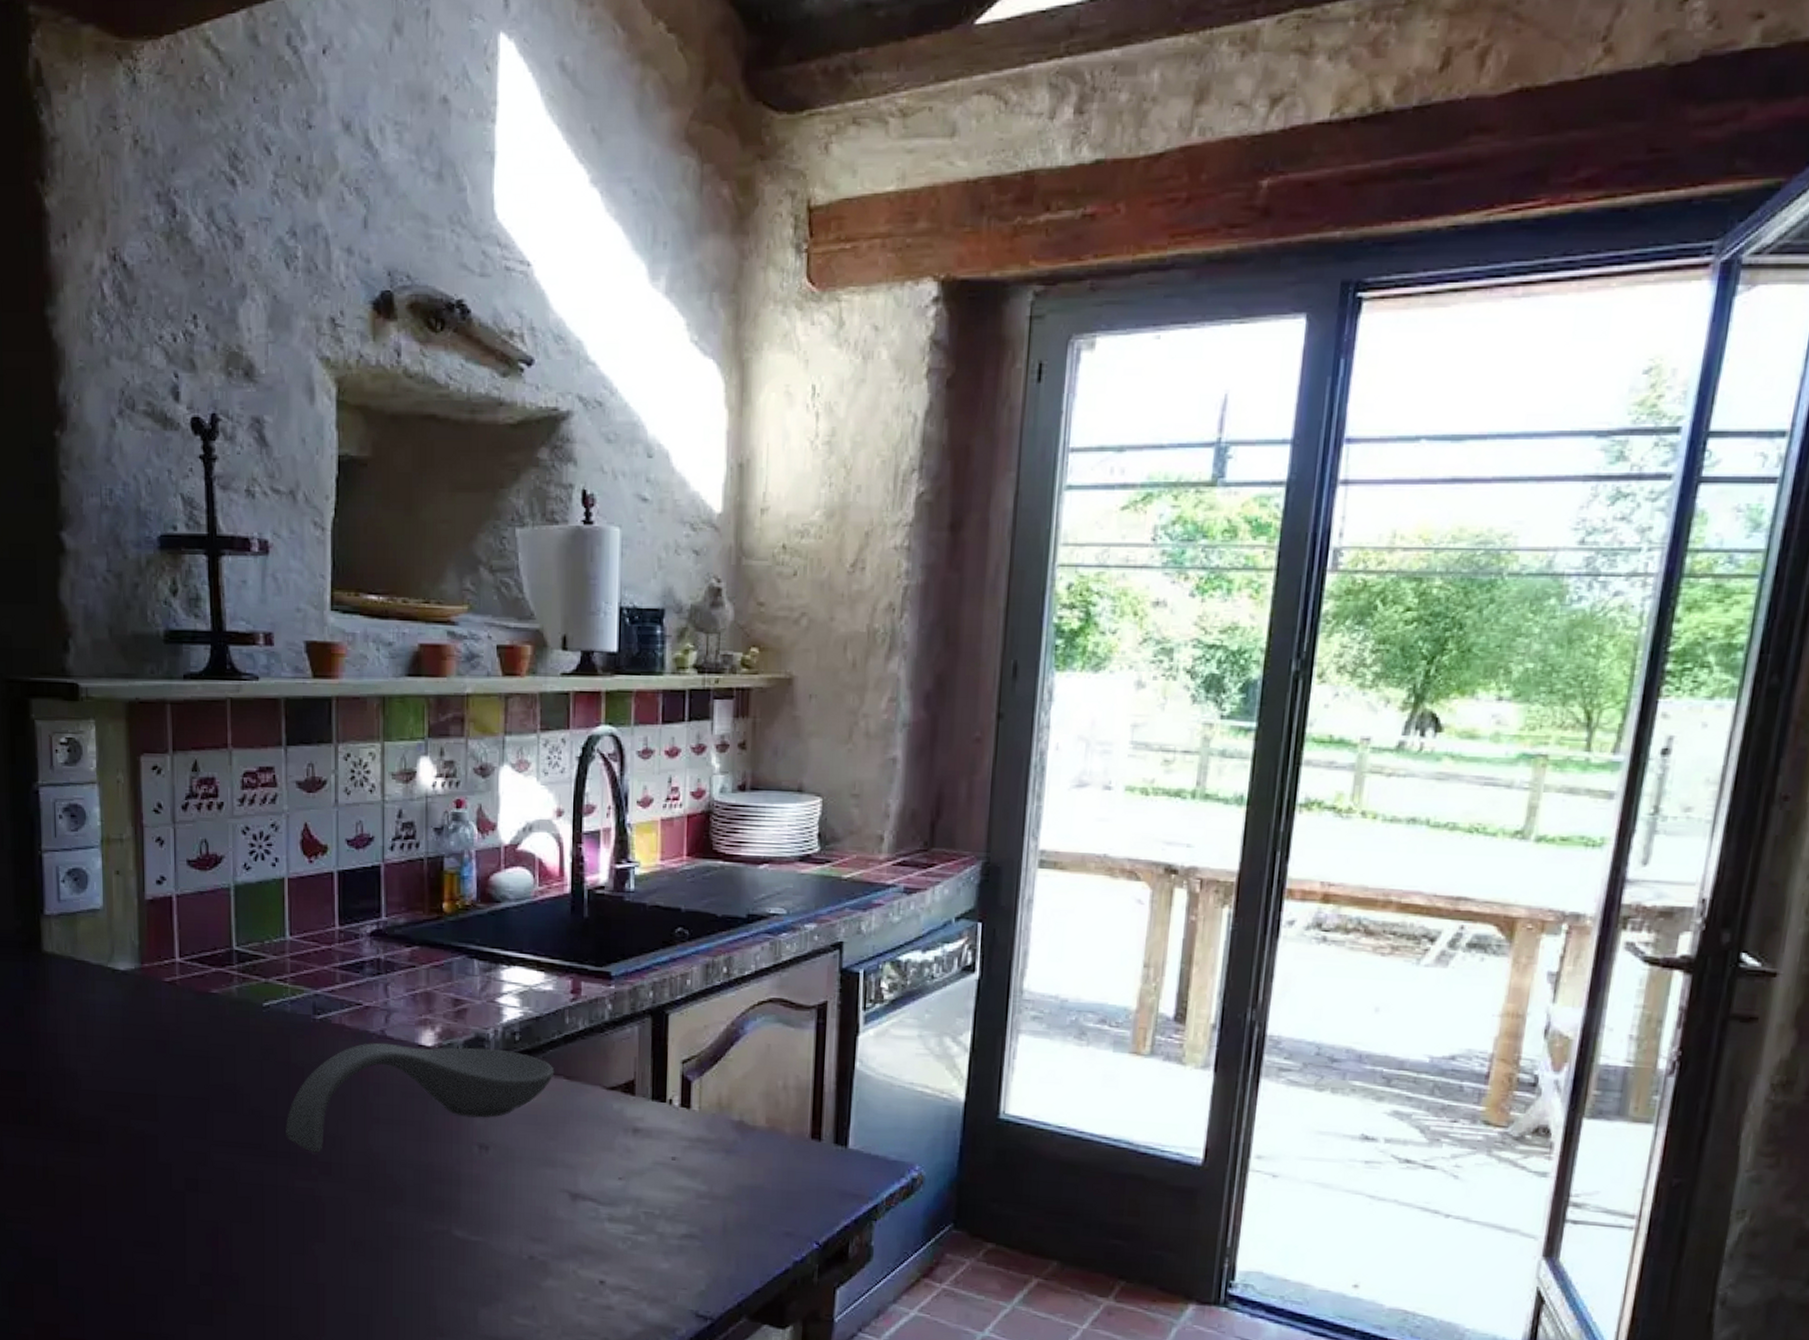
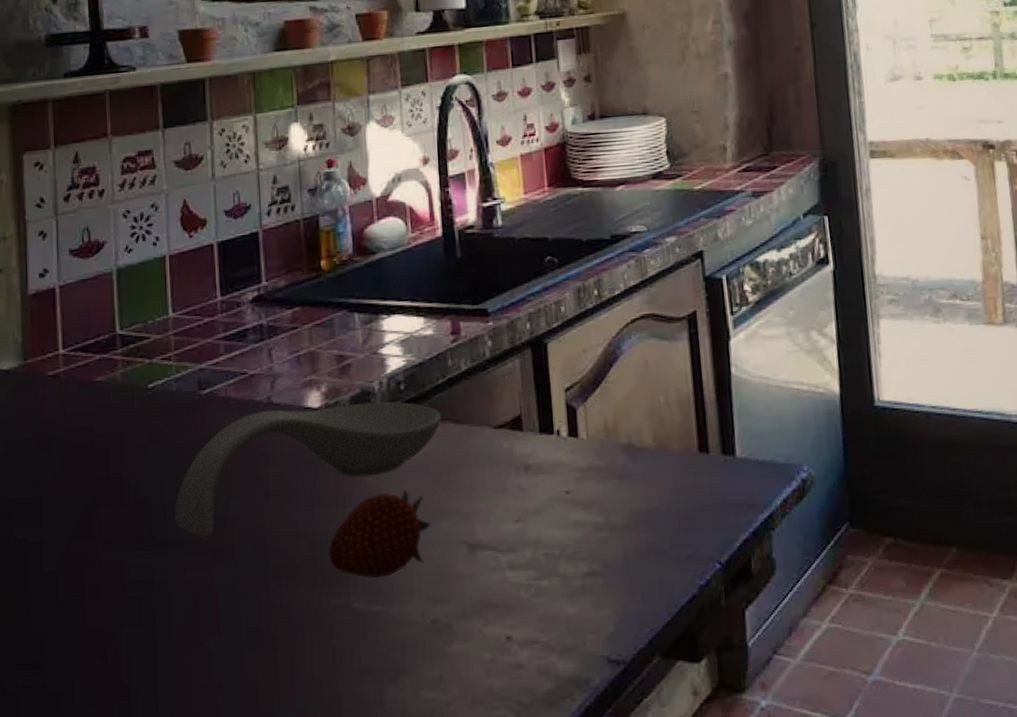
fruit: none [433,1134,536,1213] -> present [328,490,432,579]

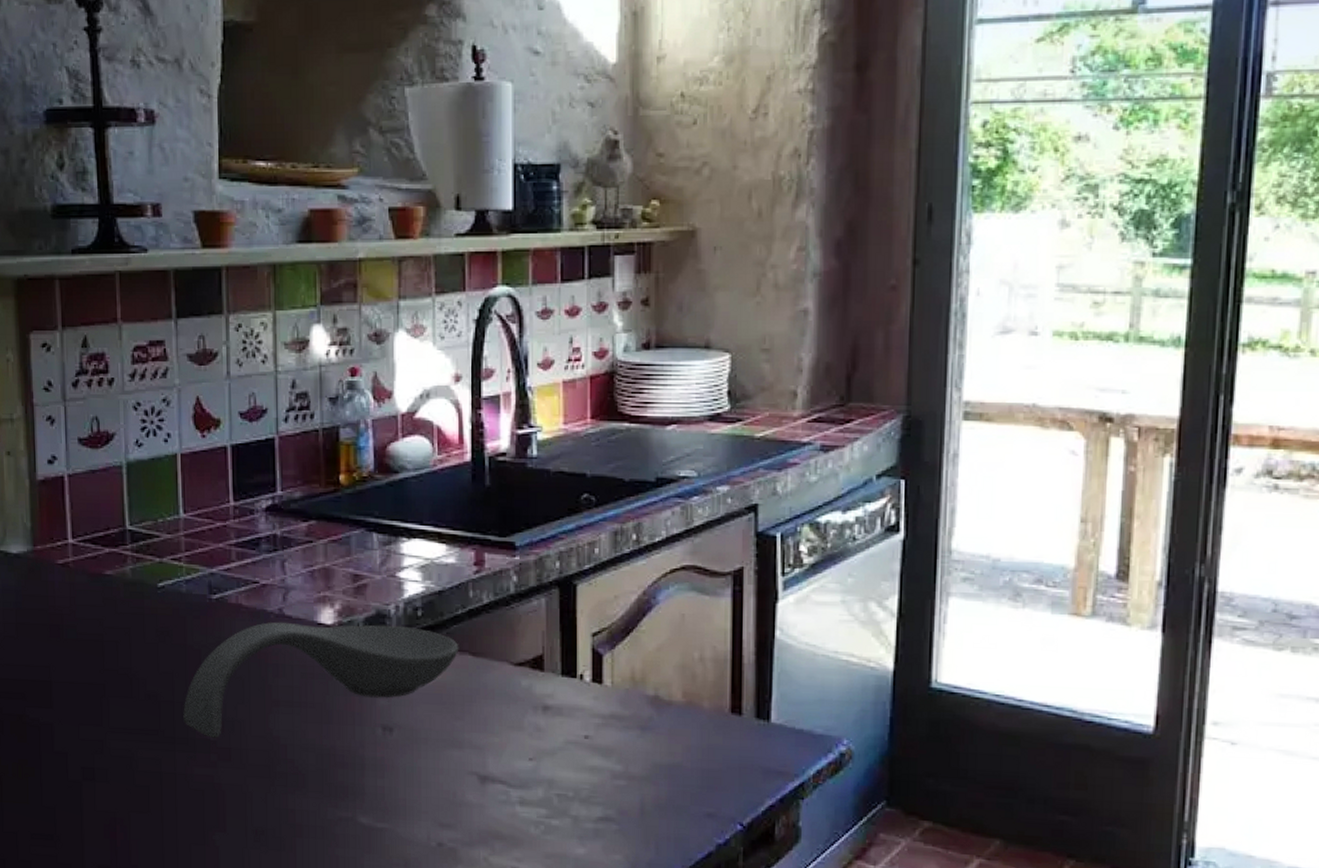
fruit: present [328,490,432,579] -> none [336,715,443,798]

